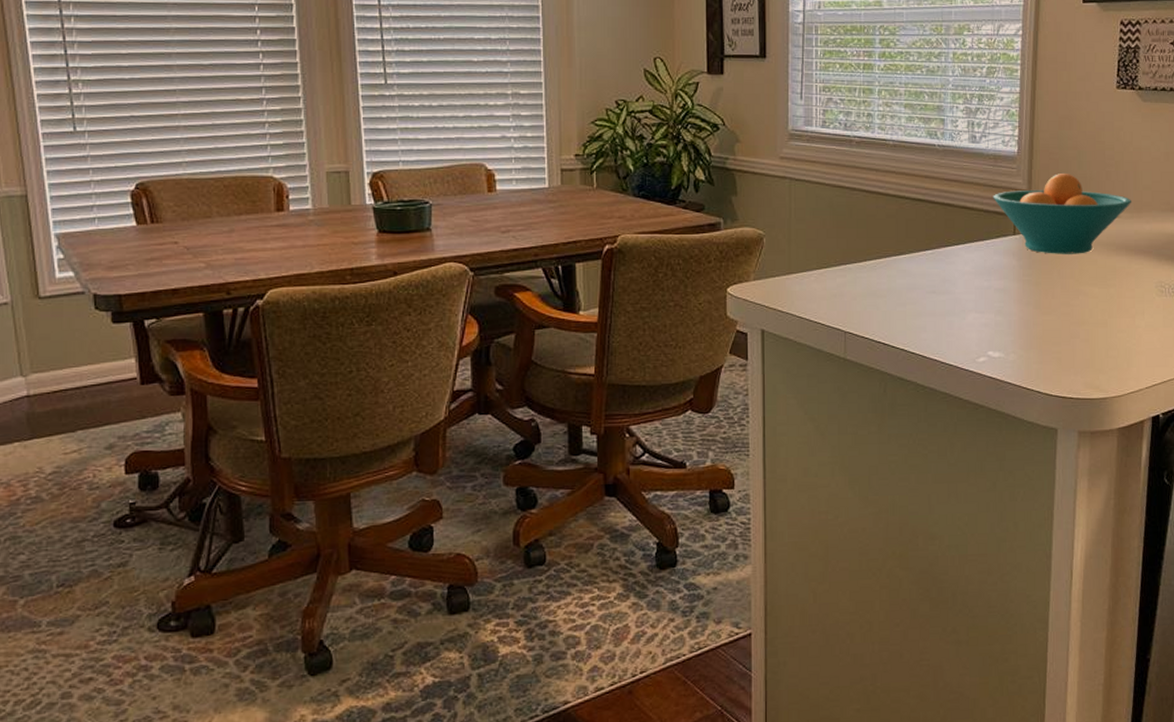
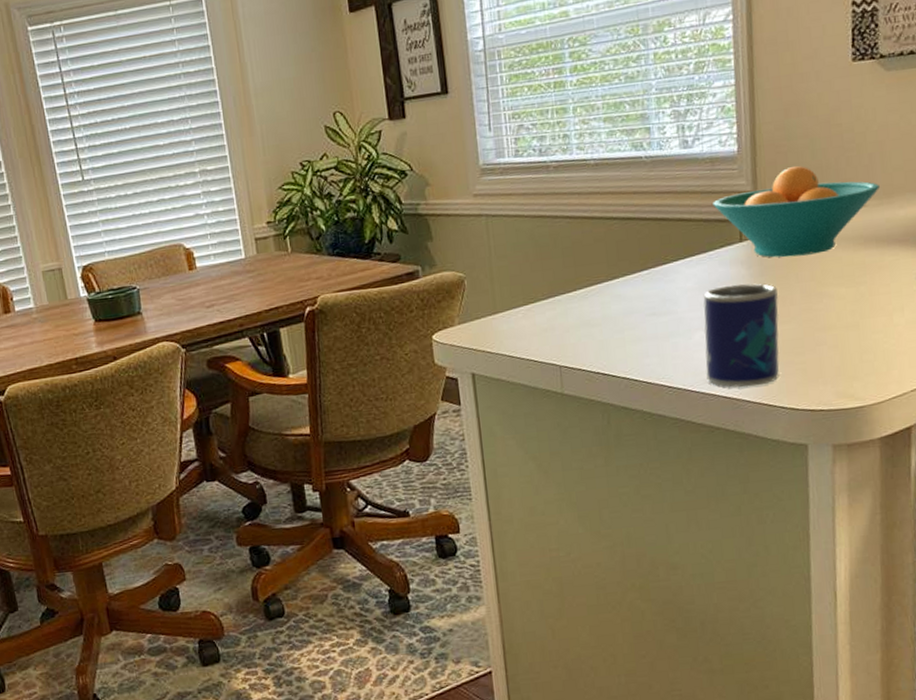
mug: none [975,273,1042,370] -> present [703,283,780,388]

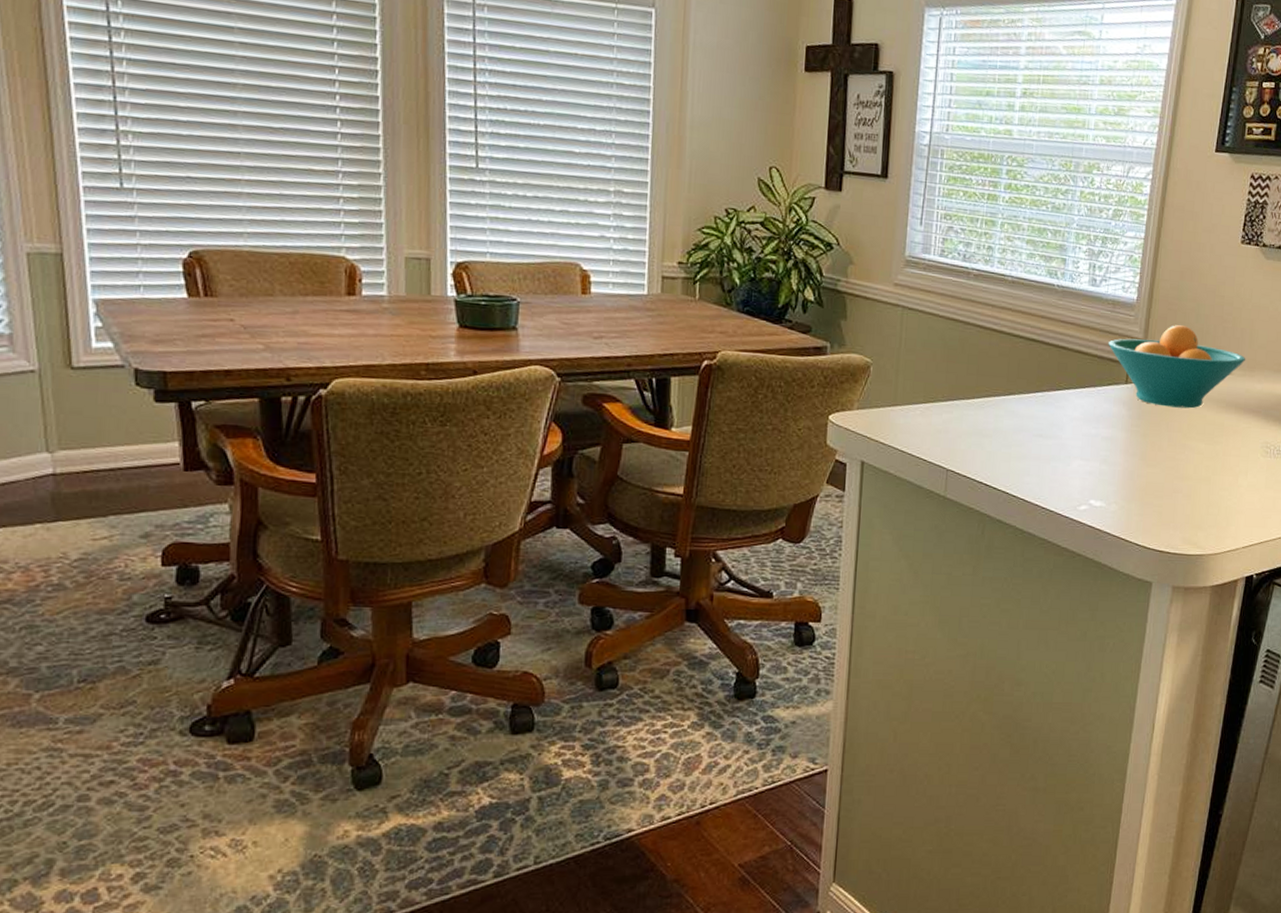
mug: present [703,283,780,388] -> none [1077,421,1149,521]

